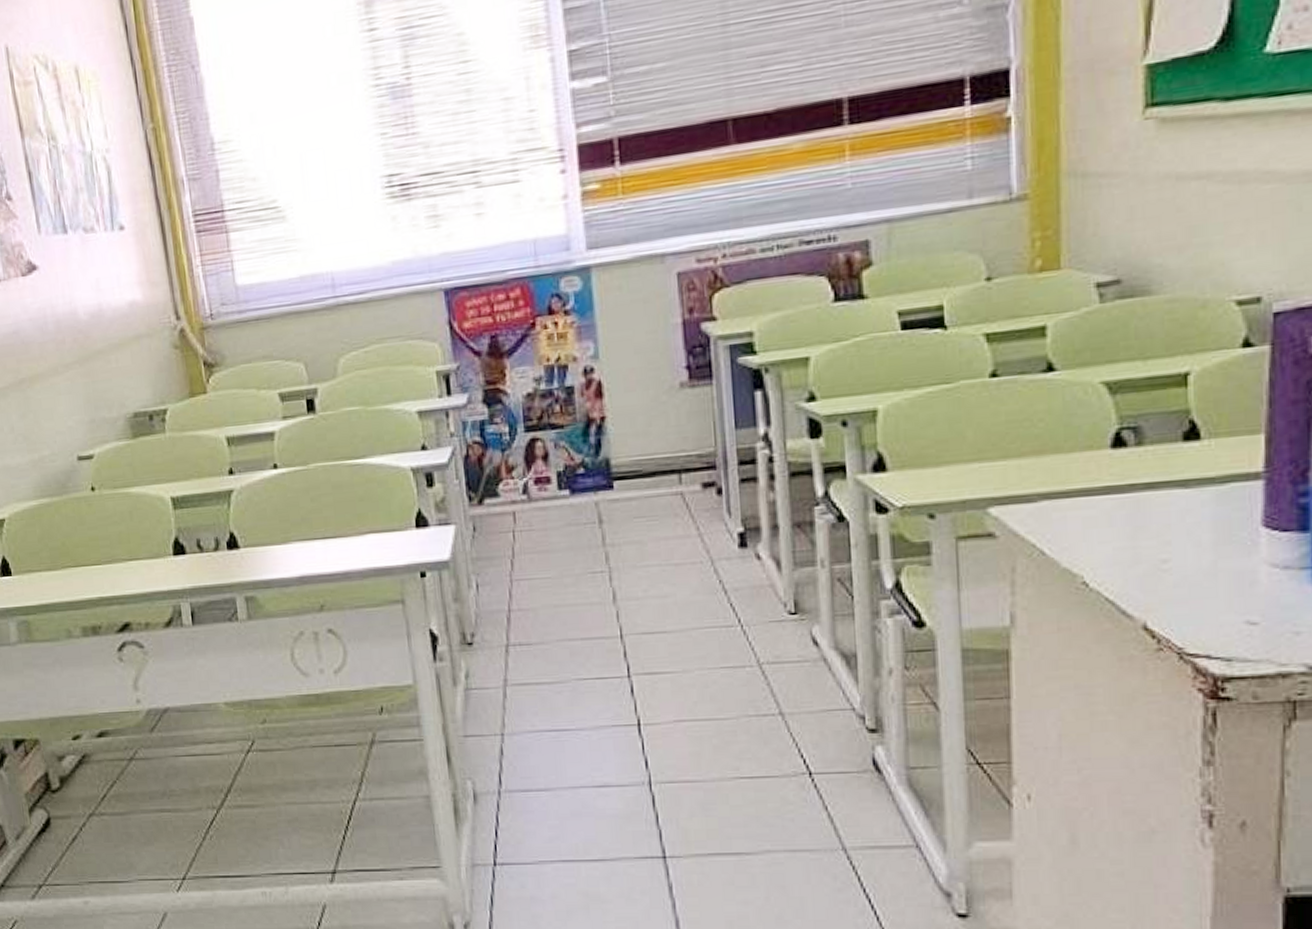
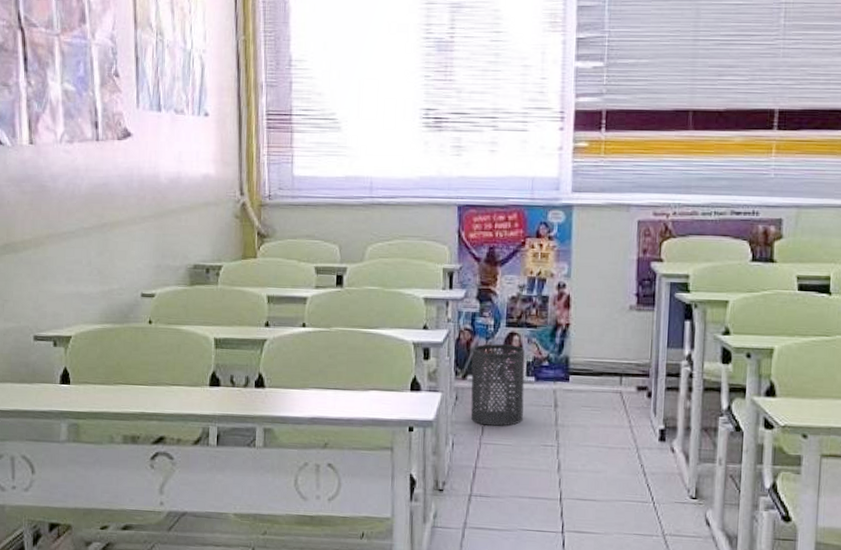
trash can: none [486,453,561,558] -> present [470,343,525,426]

